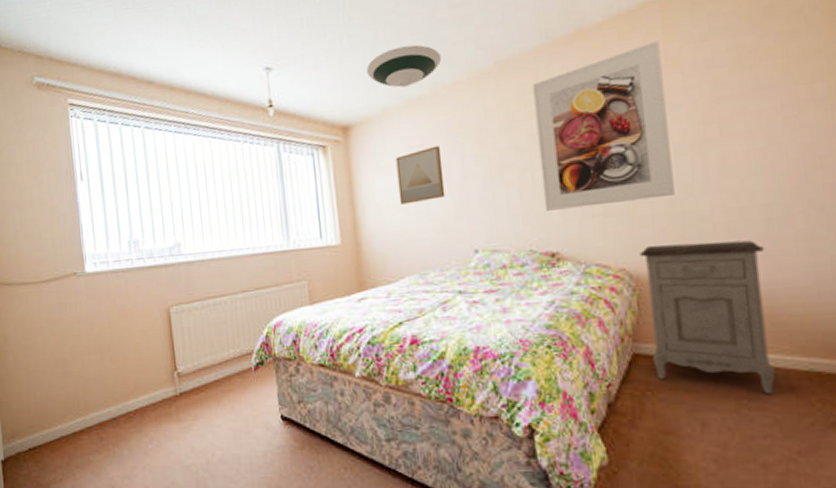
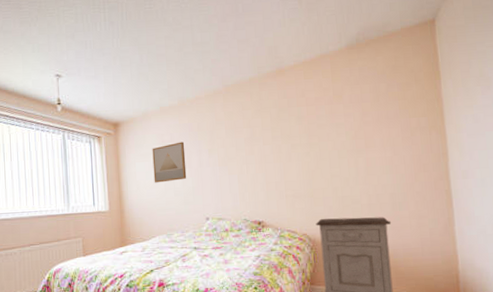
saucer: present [367,44,442,88] -> none [133,68,187,98]
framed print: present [532,41,675,211] -> none [248,81,338,192]

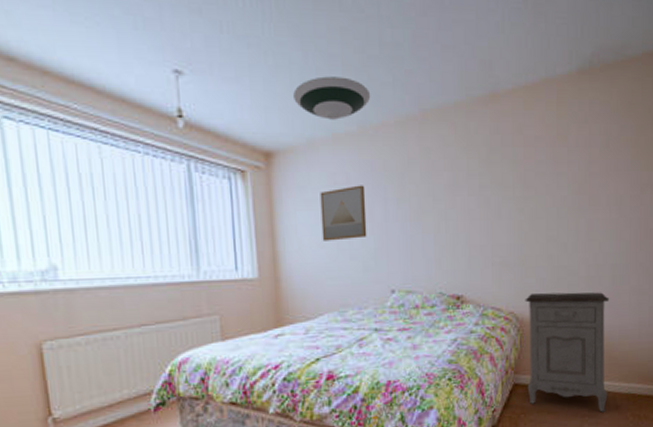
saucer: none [133,68,187,98] -> present [293,76,371,120]

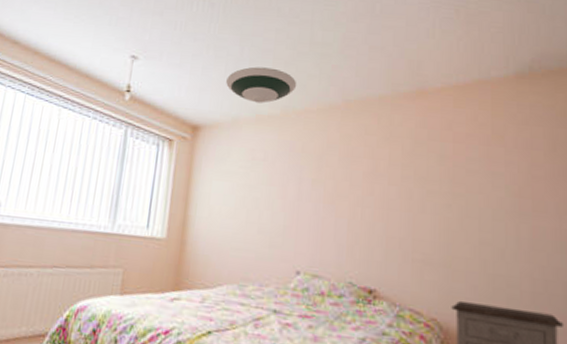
wall art: present [320,185,367,241] -> none [232,162,282,214]

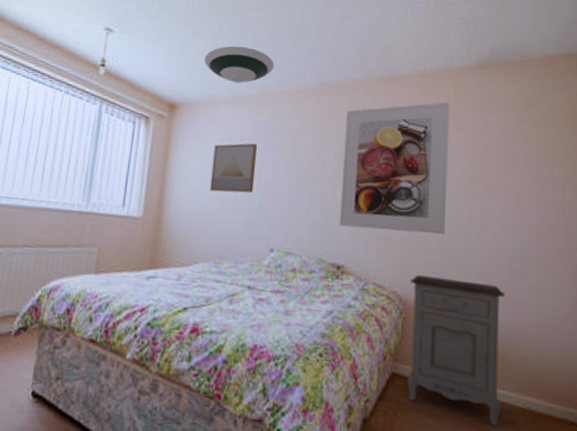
wall art: none [232,162,282,214] -> present [209,143,258,193]
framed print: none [369,115,489,257] -> present [339,102,450,235]

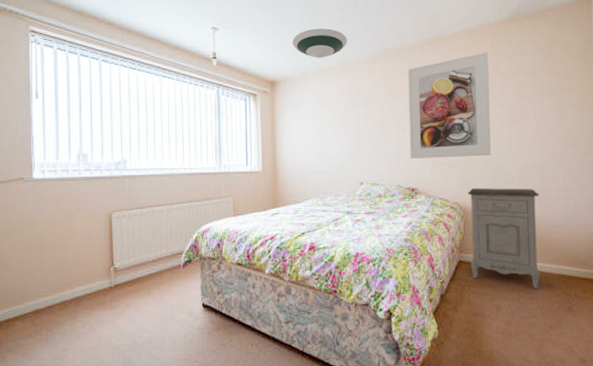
wall art: present [209,143,258,193] -> none [309,104,343,145]

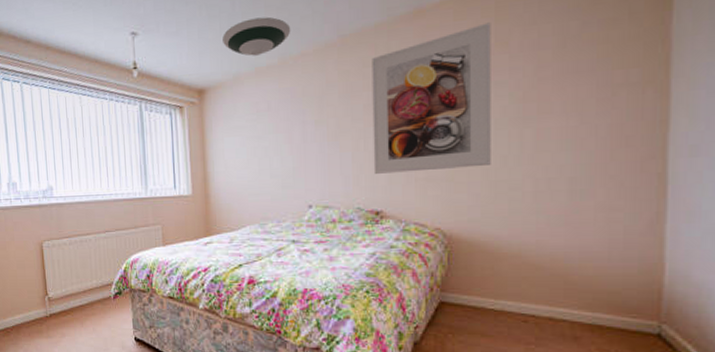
nightstand: present [467,187,541,289] -> none [454,208,566,342]

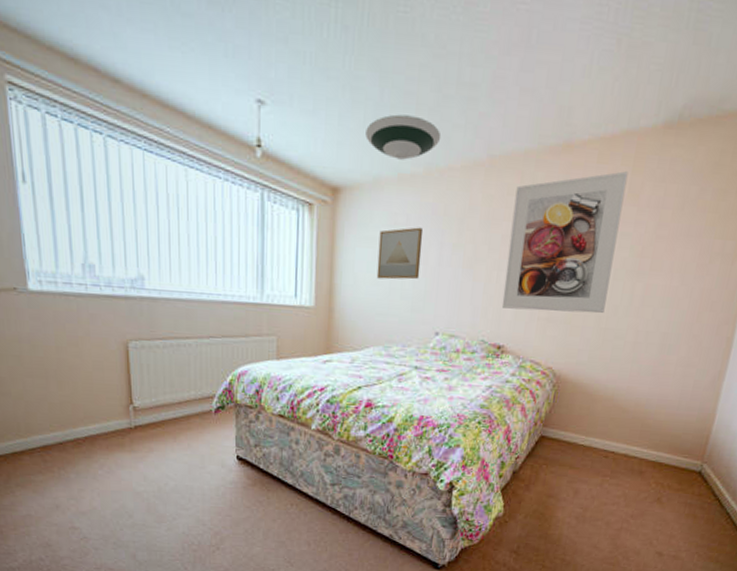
wall art: none [244,111,286,163] -> present [376,227,424,280]

